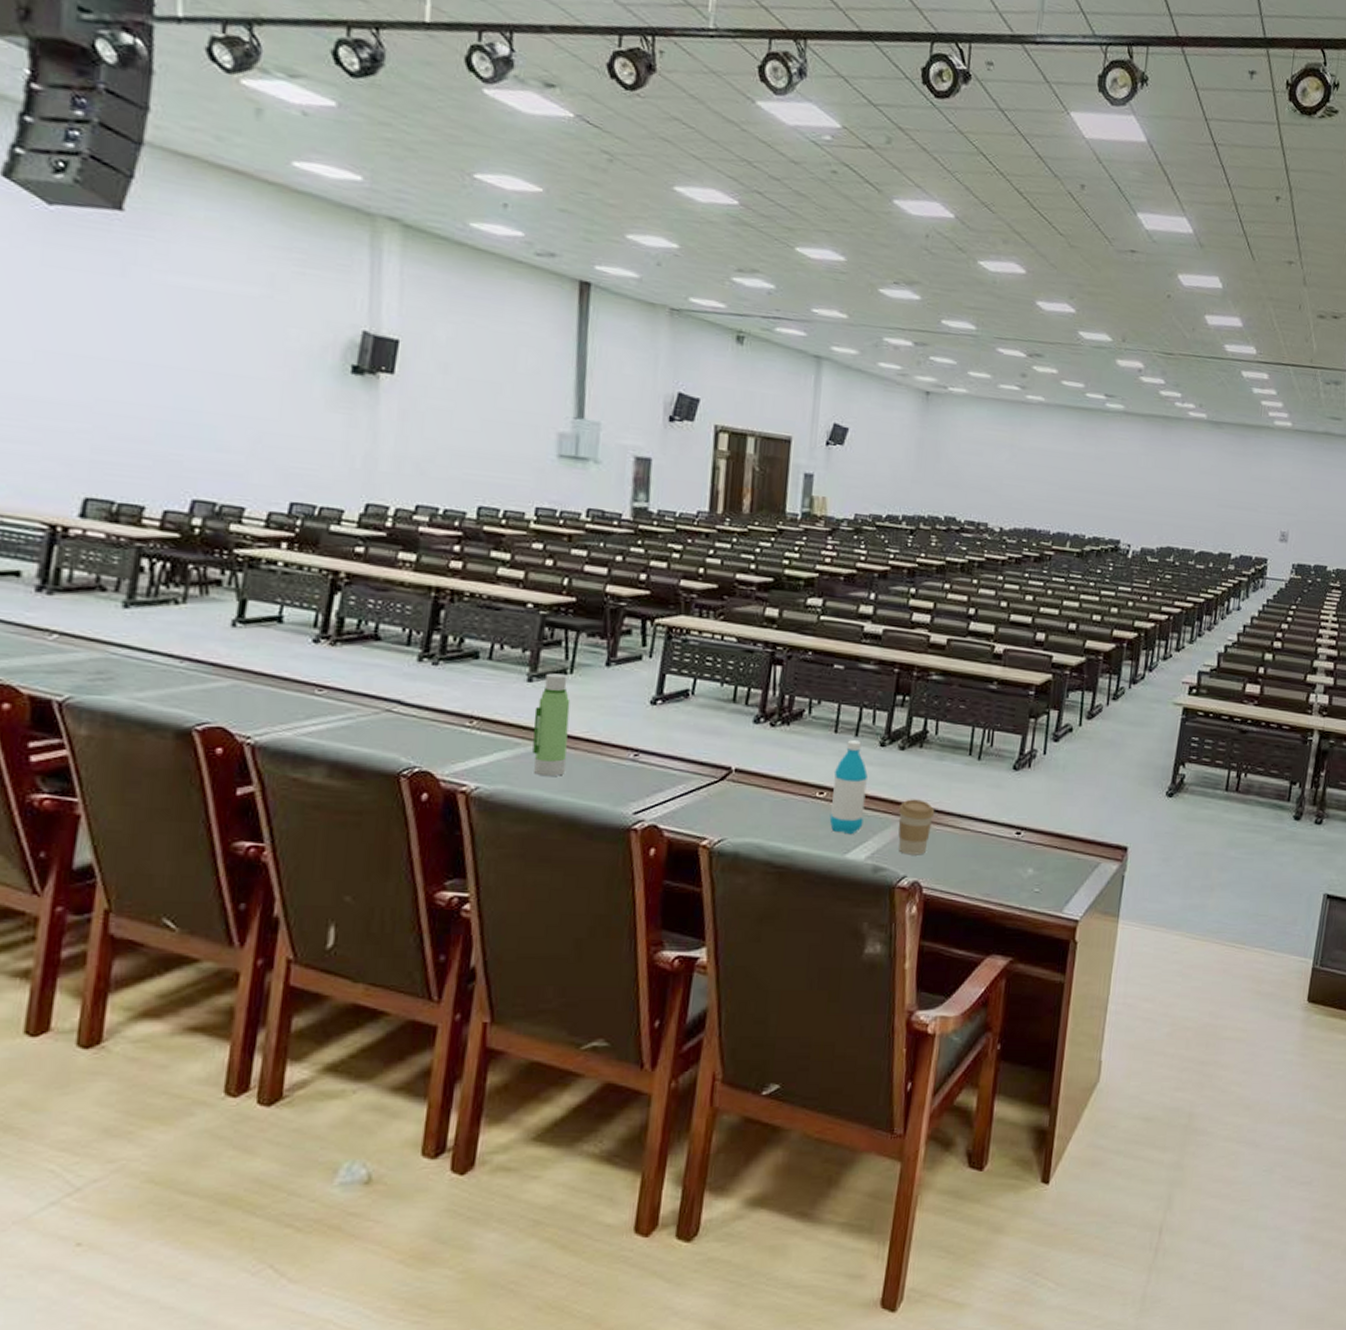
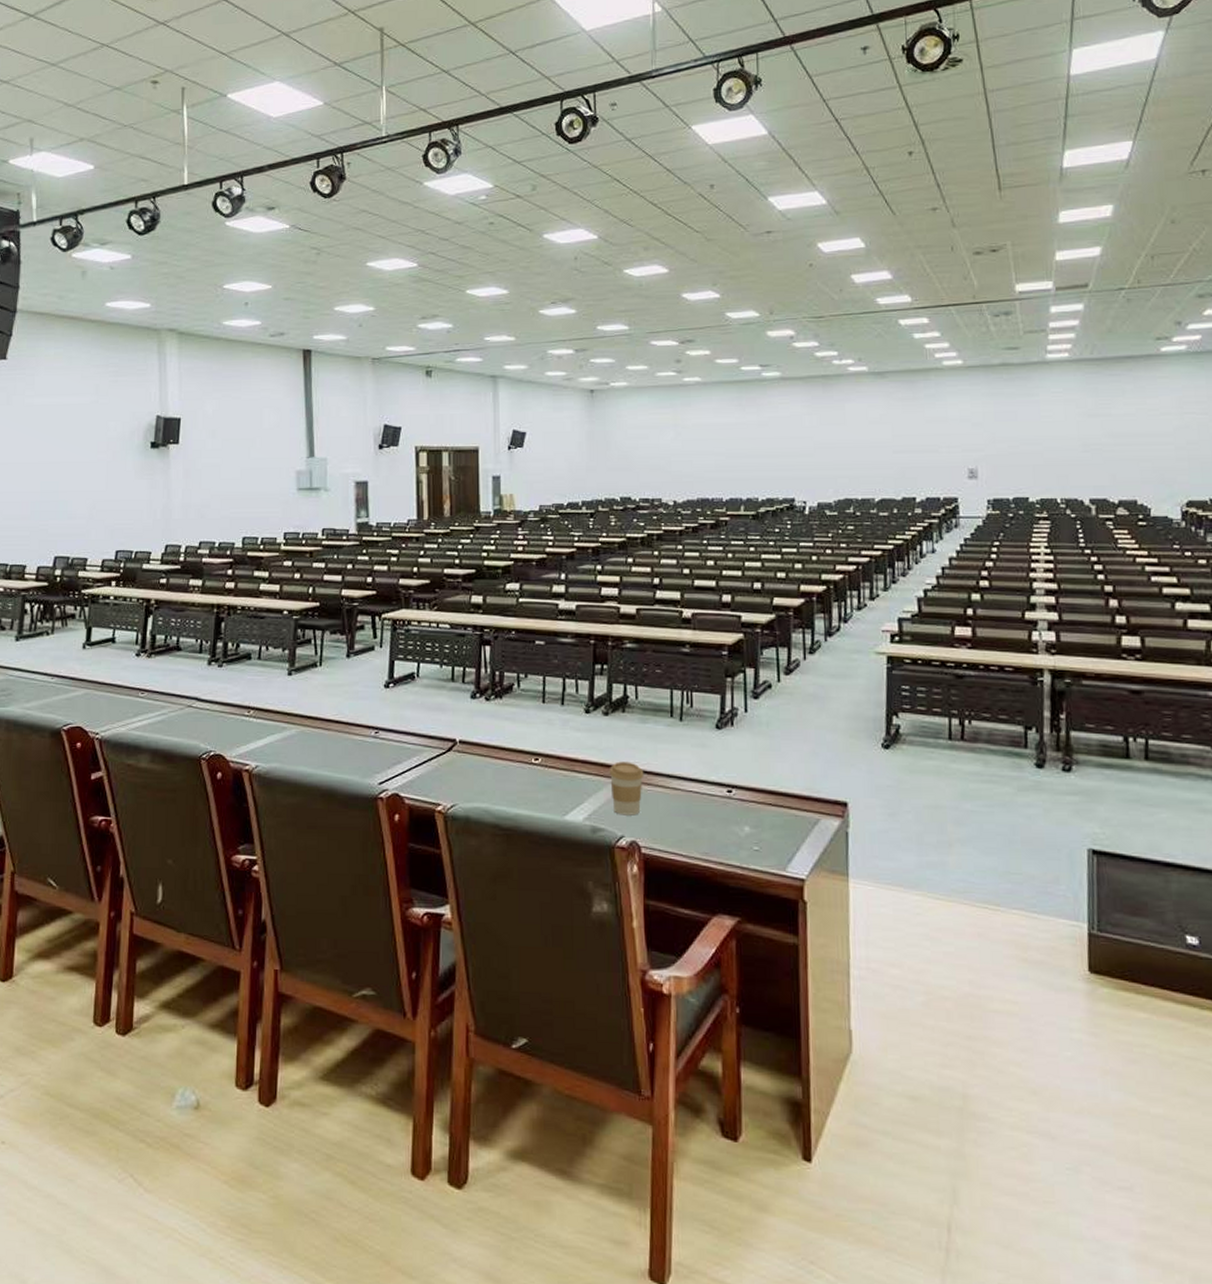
water bottle: present [532,673,571,777] -> none [295,667,323,755]
water bottle: present [829,740,868,835] -> none [545,709,578,798]

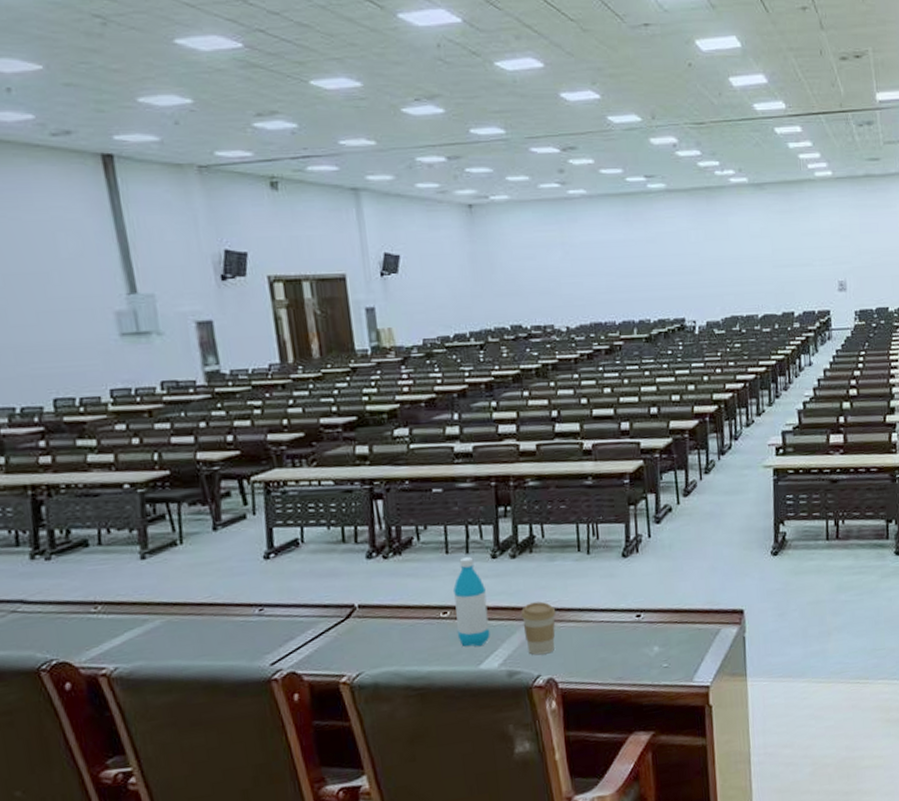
water bottle: none [545,709,578,798] -> present [452,557,490,647]

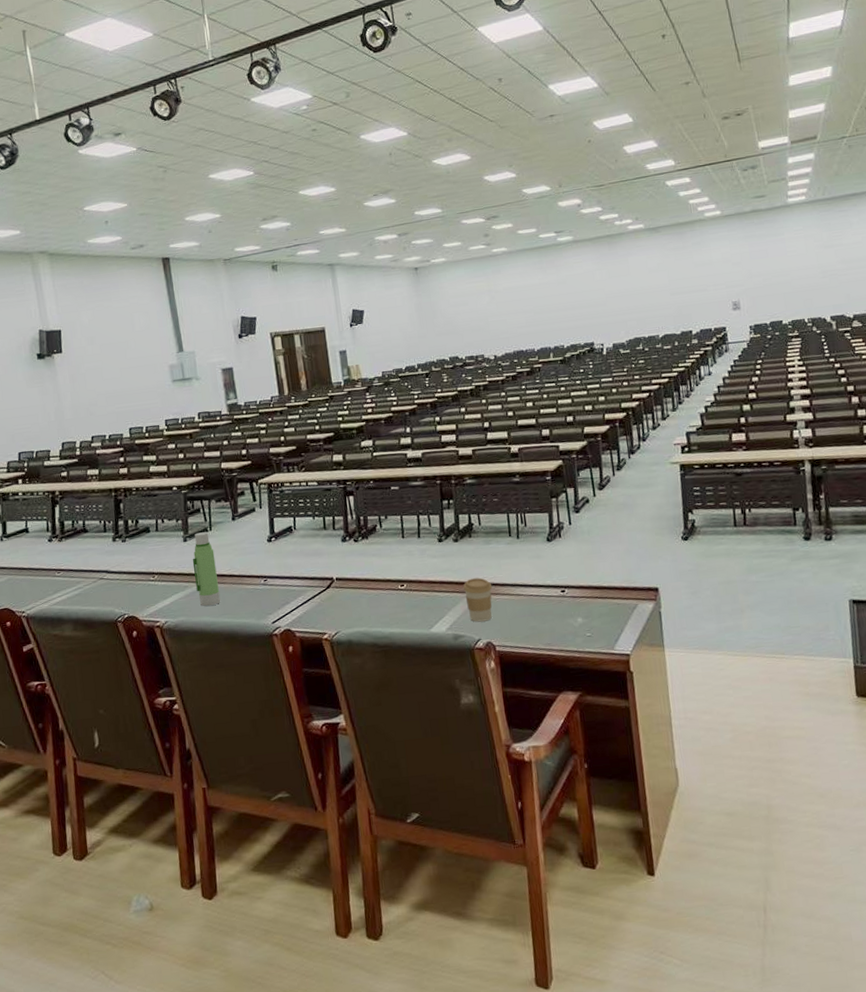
water bottle: none [154,546,198,647] -> present [192,532,221,607]
water bottle: present [452,557,490,647] -> none [408,541,439,614]

